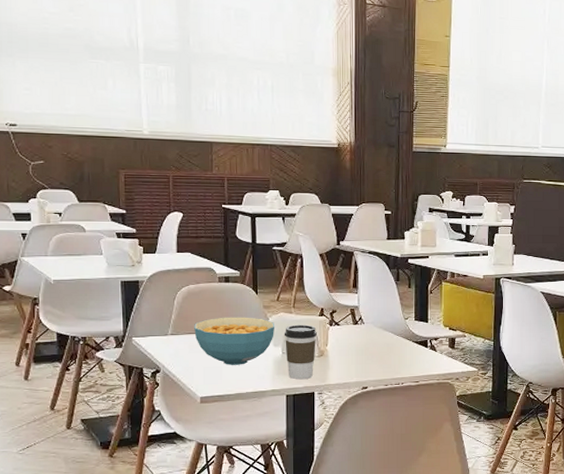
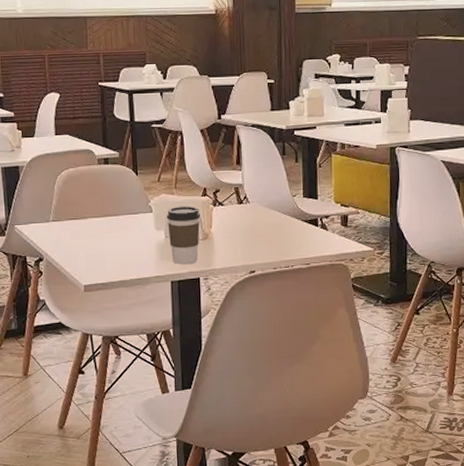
cereal bowl: present [194,317,275,365] -> none [75,199,157,251]

